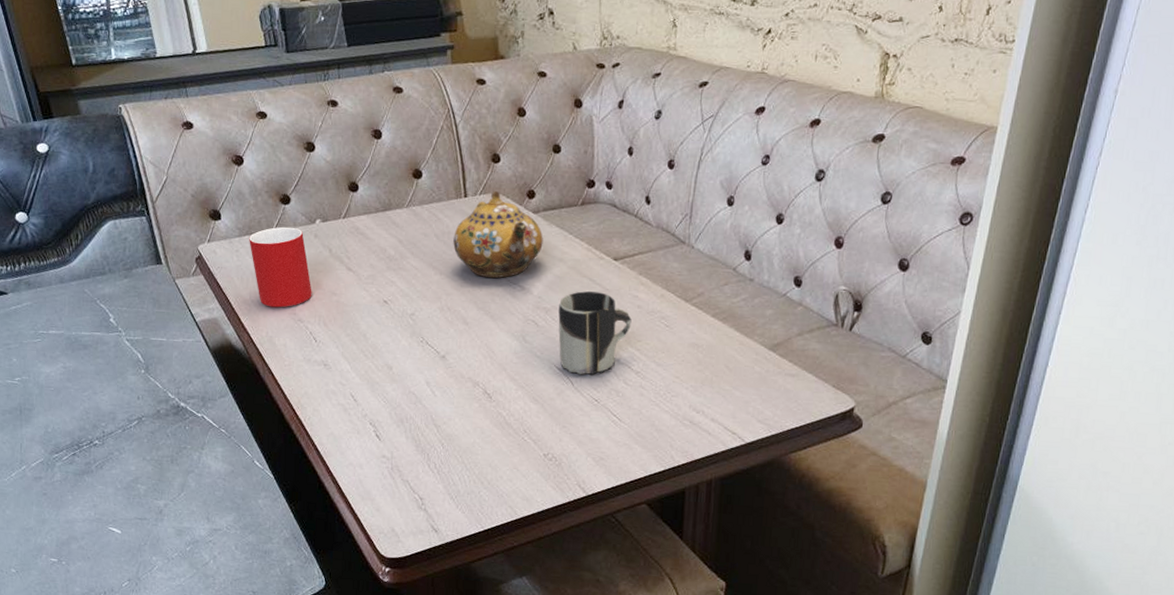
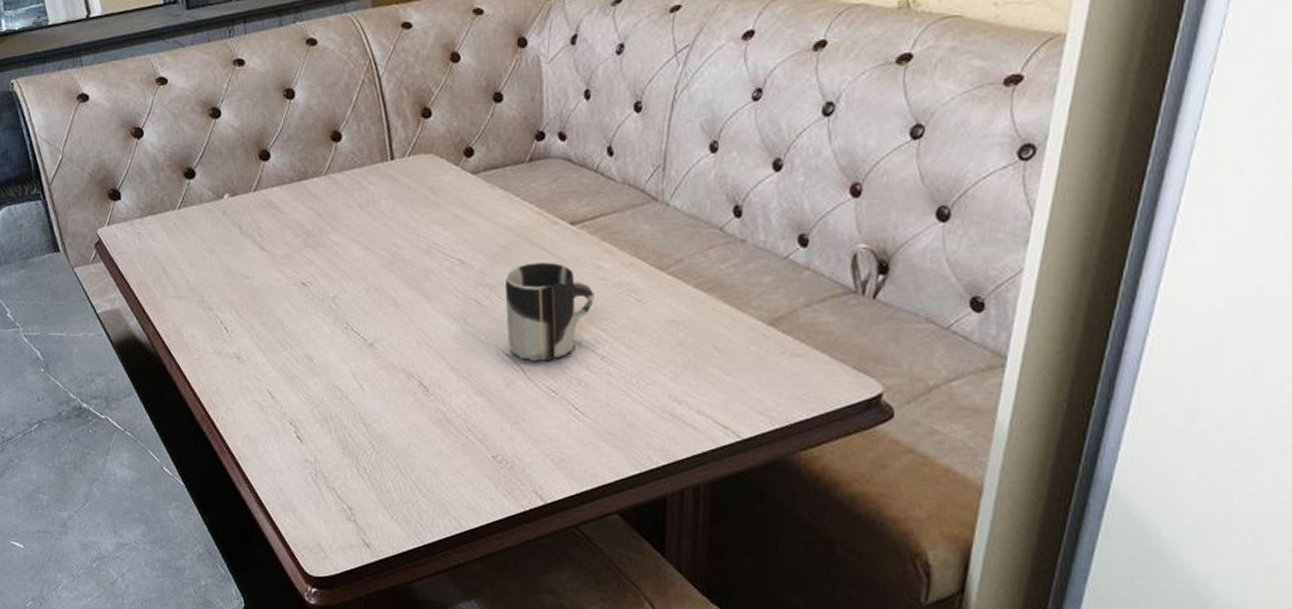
cup: present [249,226,312,308] -> none [152,204,222,295]
teapot: present [453,191,543,279] -> none [379,151,485,252]

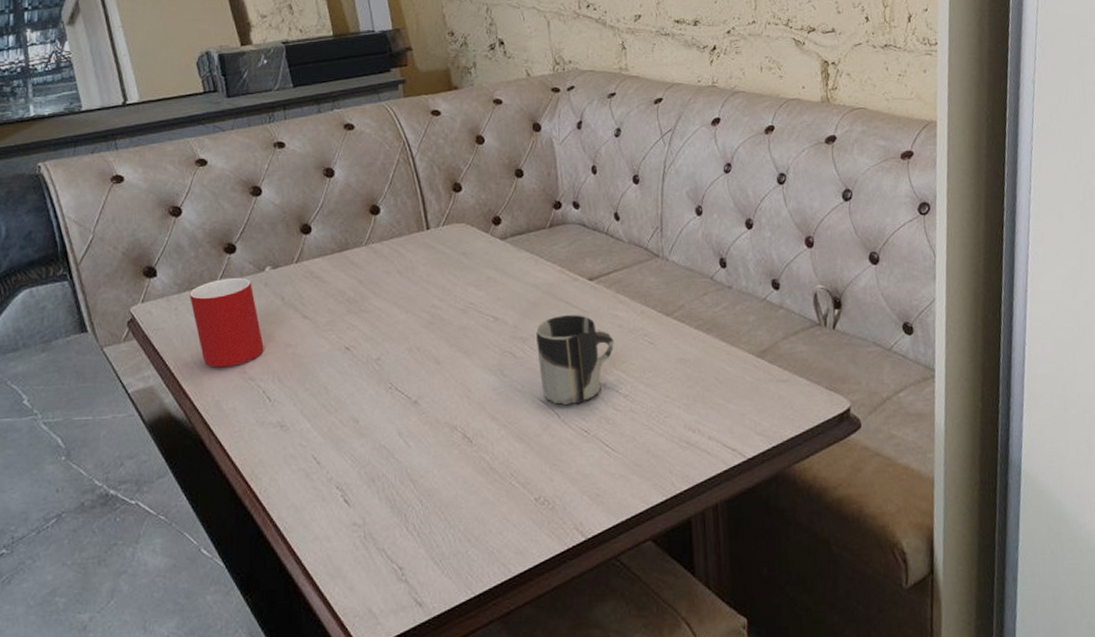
cup: none [152,204,222,295] -> present [190,277,264,368]

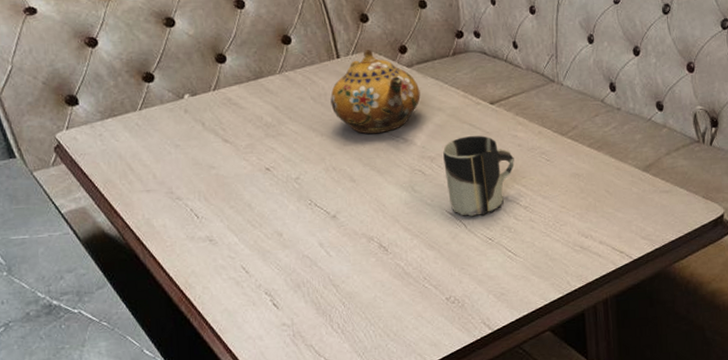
cup: present [190,277,264,368] -> none [113,104,189,189]
teapot: none [418,221,514,312] -> present [330,50,421,134]

